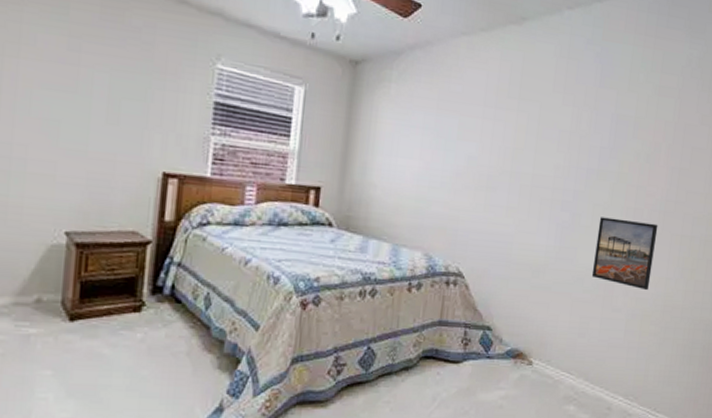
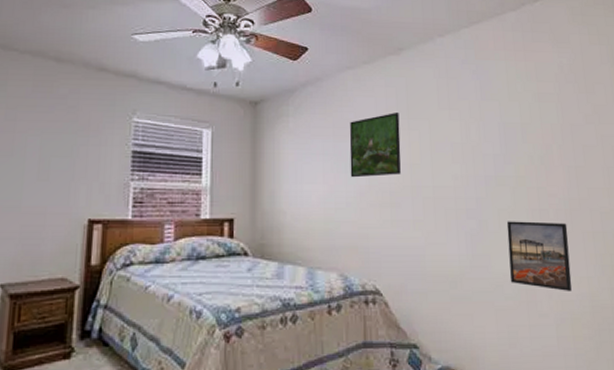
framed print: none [449,90,511,159] -> present [349,113,401,178]

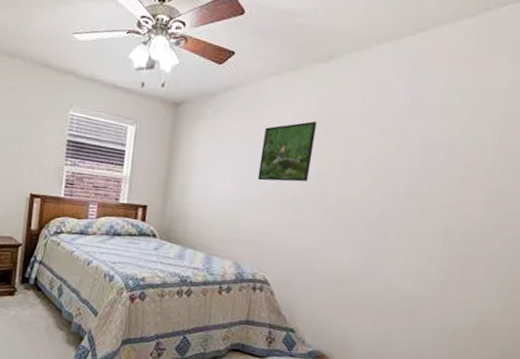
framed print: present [506,221,572,291] -> none [397,236,473,307]

